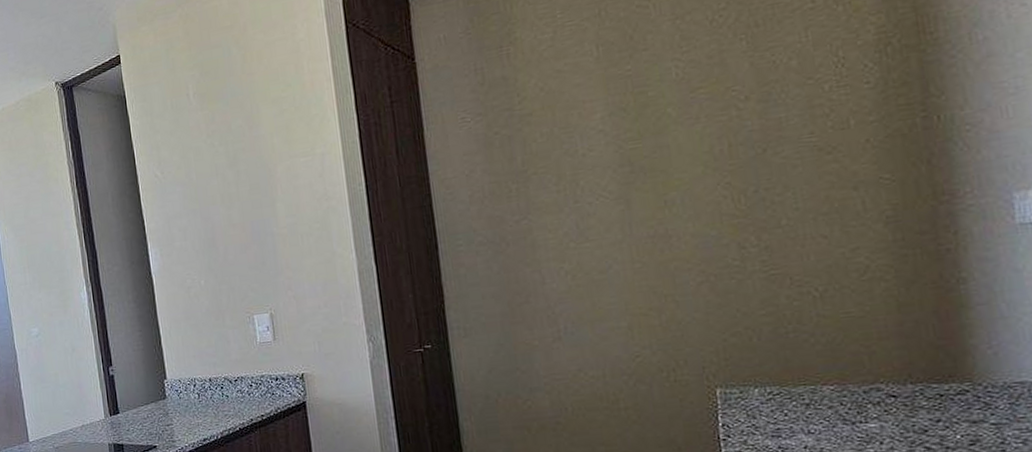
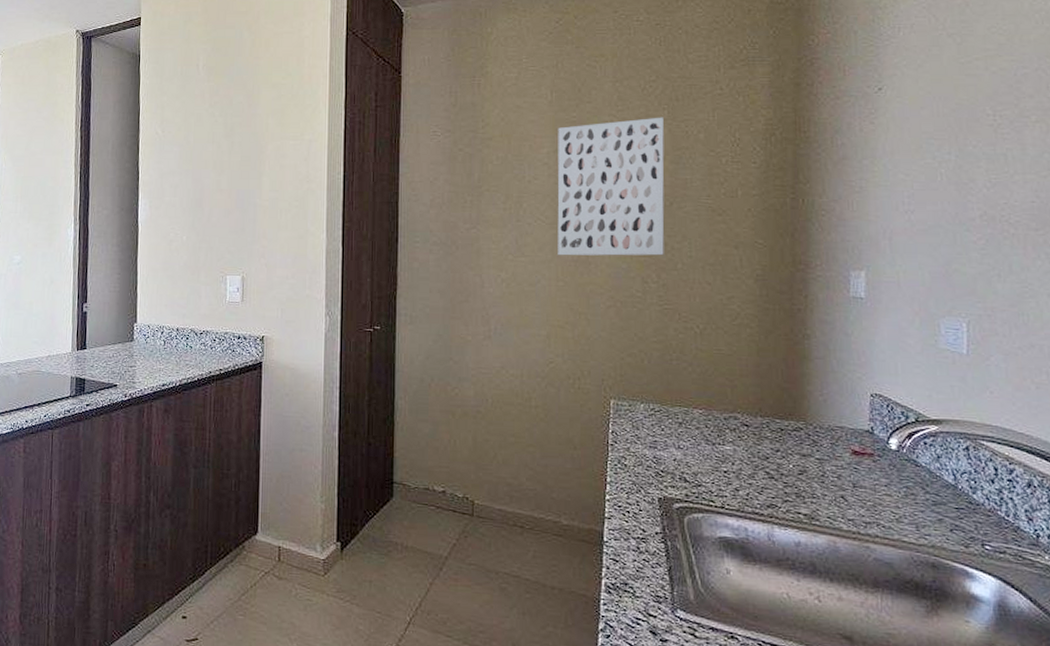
wall art: none [610,49,763,234] -> present [557,117,665,256]

